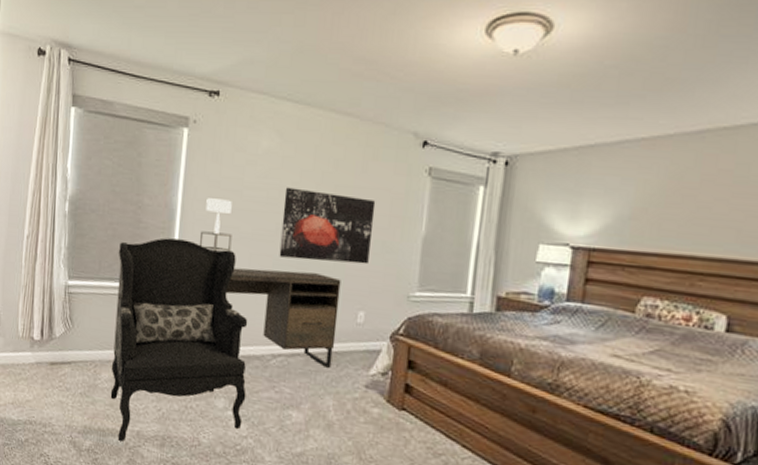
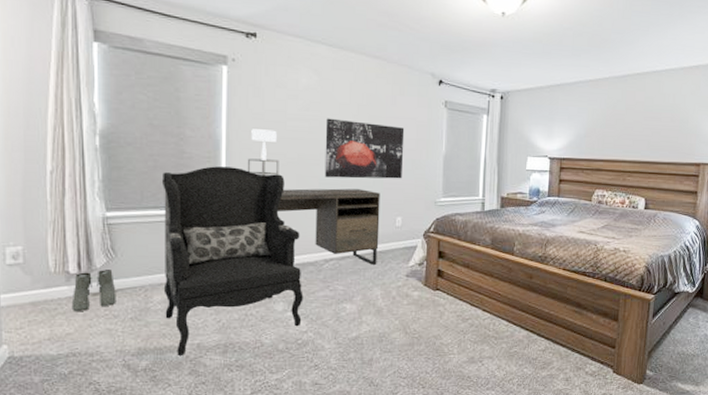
boots: none [32,339,71,380] -> present [71,270,116,311]

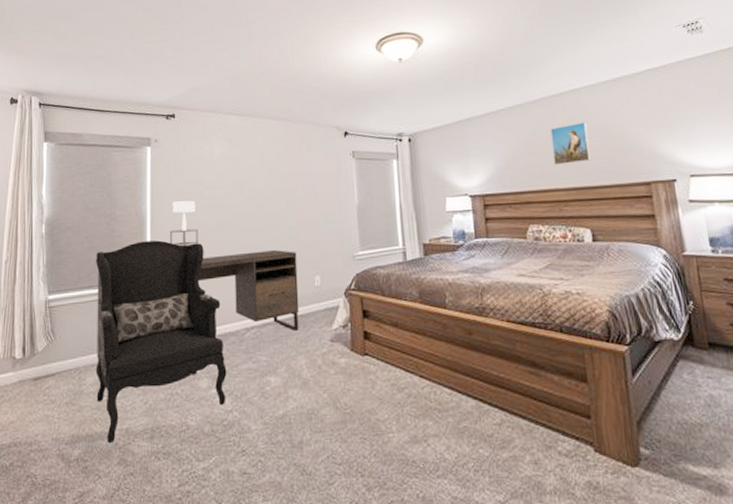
boots: present [71,270,116,311] -> none [15,353,54,398]
wall art: present [324,118,405,179] -> none [239,182,317,242]
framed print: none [627,102,660,140] -> present [550,121,592,165]

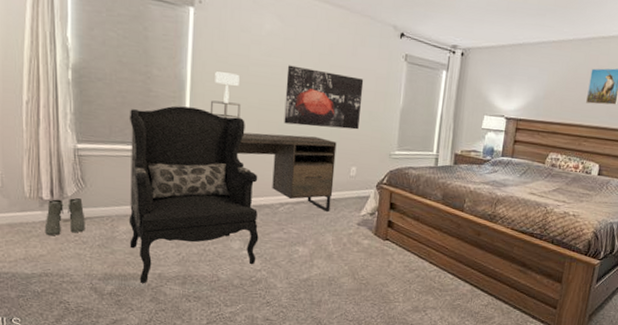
boots: none [15,353,54,398] -> present [44,198,85,235]
wall art: none [239,182,317,242] -> present [284,65,364,130]

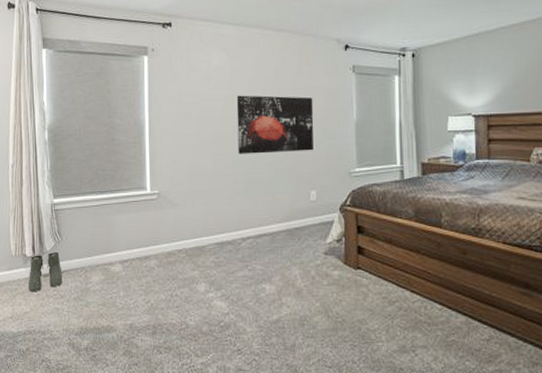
armchair: present [129,106,259,283] -> none [96,150,224,336]
table lamp: present [210,71,241,119] -> none [167,112,196,157]
desk: present [237,132,337,212] -> none [196,164,295,242]

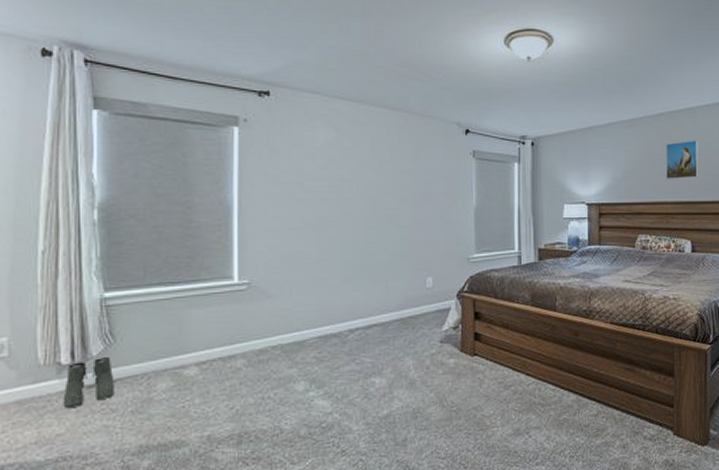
wall art: present [236,95,314,154] -> none [346,176,432,239]

